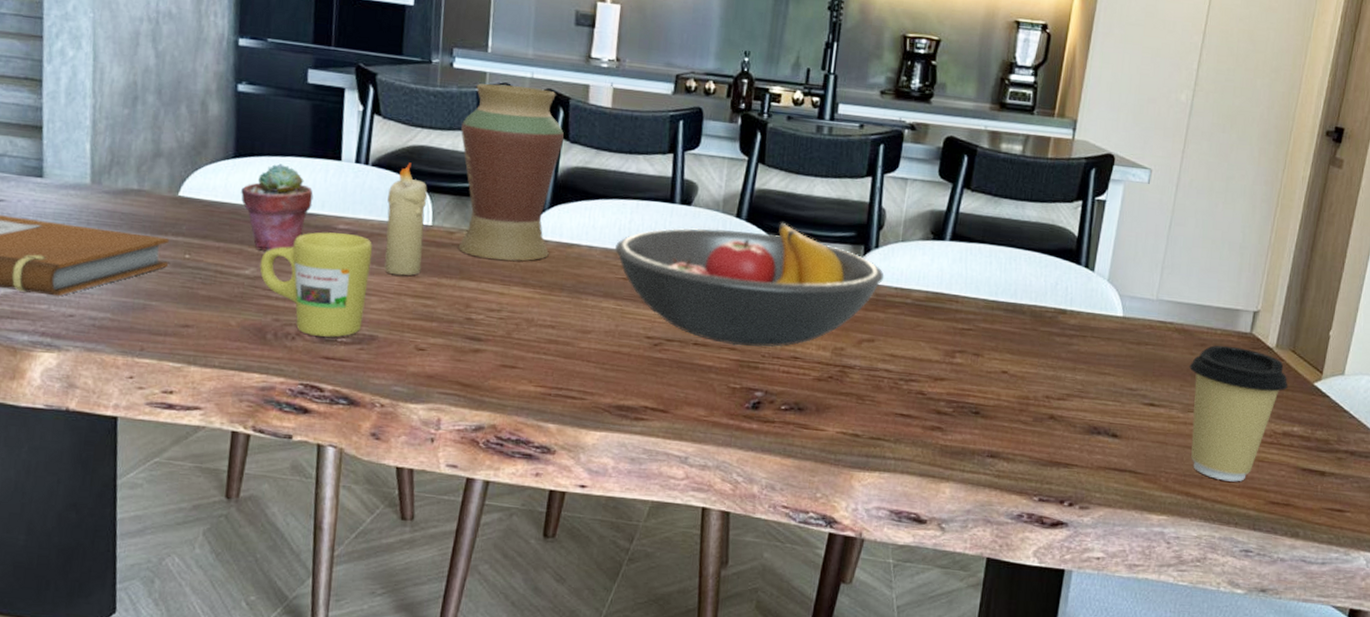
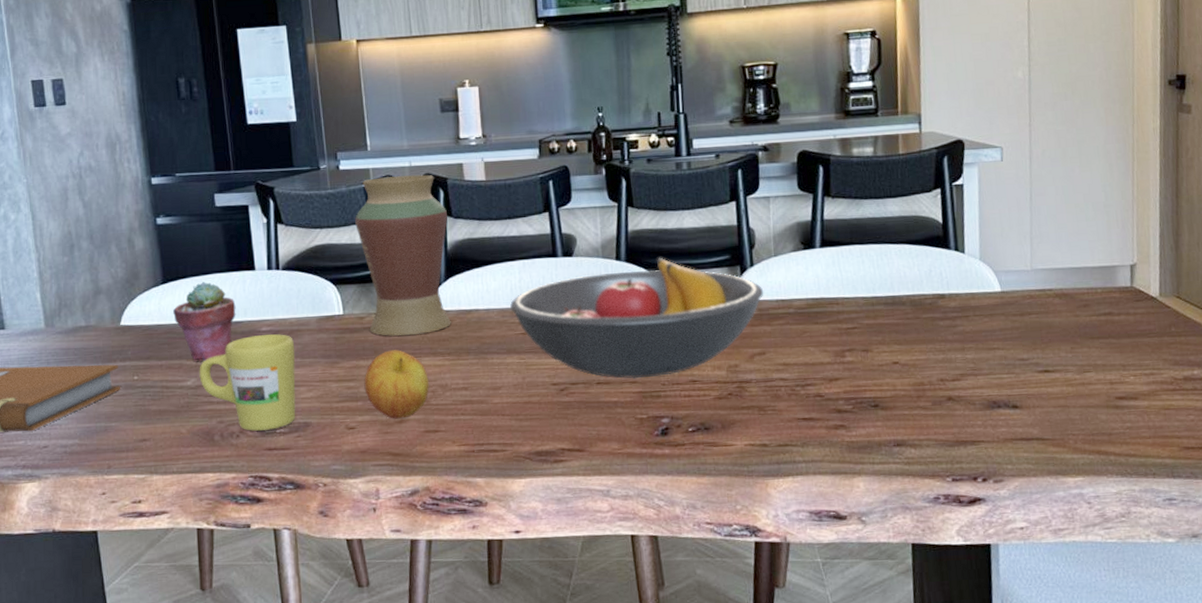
candle: present [384,162,428,276] -> none [300,261,340,365]
apple: none [442,272,515,348] -> present [364,349,429,419]
coffee cup: present [1189,345,1288,482] -> none [1076,302,1180,434]

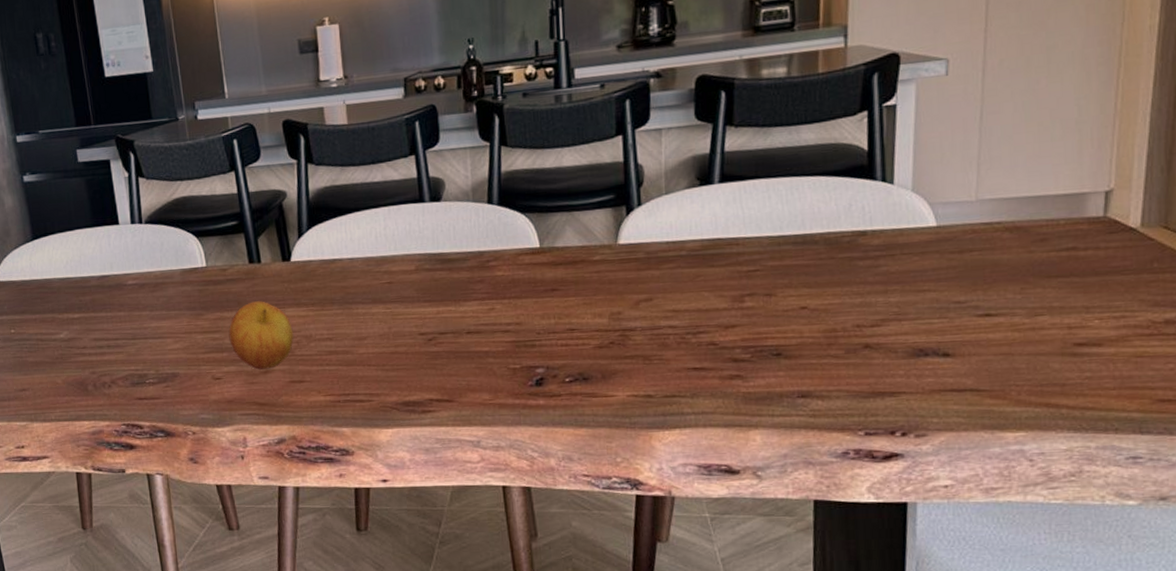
potted succulent: present [173,282,236,362] -> none [43,237,103,316]
mug: present [199,334,296,431] -> none [70,287,164,381]
vase: present [355,174,451,336] -> none [215,120,315,288]
fruit bowl: present [510,257,764,379] -> none [375,199,653,328]

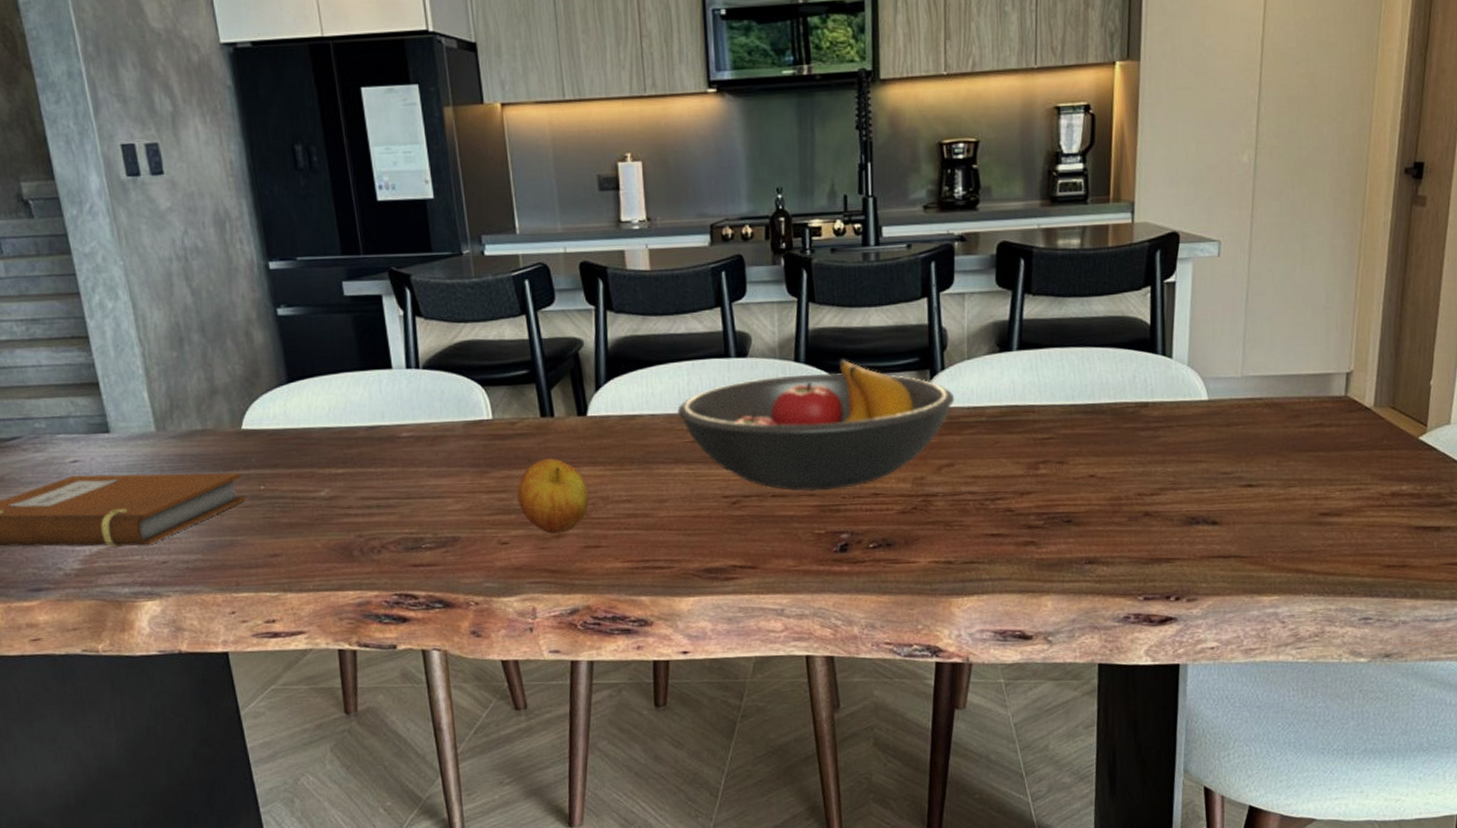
fruit bowl: none [375,199,653,328] -> present [678,359,955,492]

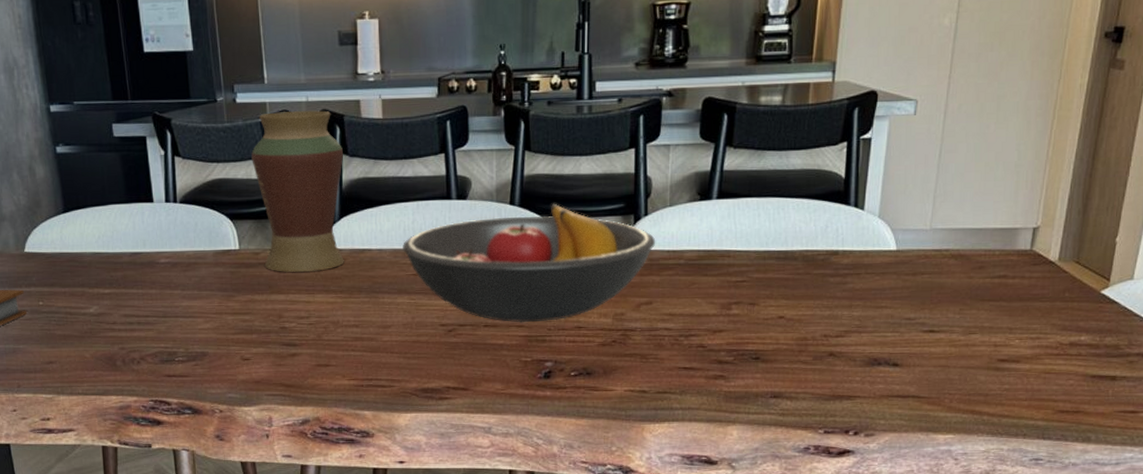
vase: none [503,262,613,444] -> present [251,110,344,272]
apple: present [517,458,589,534] -> none [258,286,321,352]

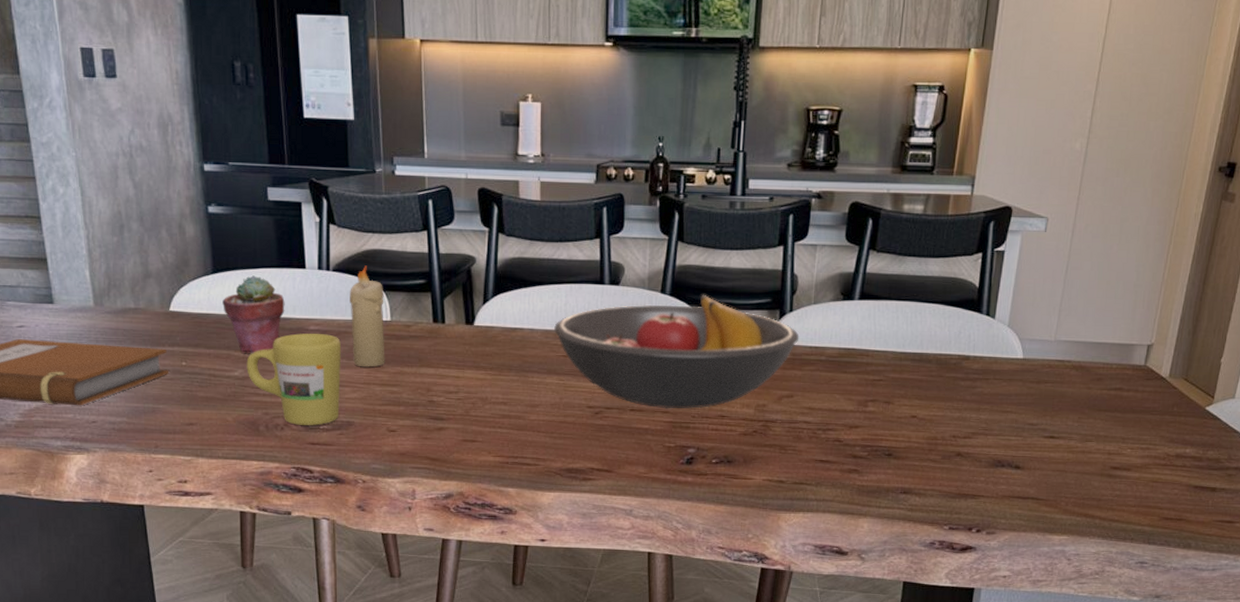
potted succulent: none [74,212,136,291] -> present [222,275,285,354]
mug: none [101,266,194,358] -> present [246,333,341,425]
candle: none [197,195,236,297] -> present [350,265,385,368]
vase: present [251,110,344,272] -> none [408,187,500,347]

